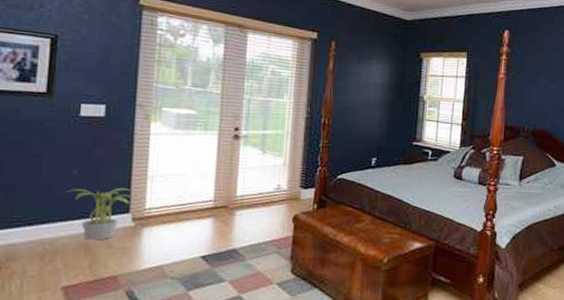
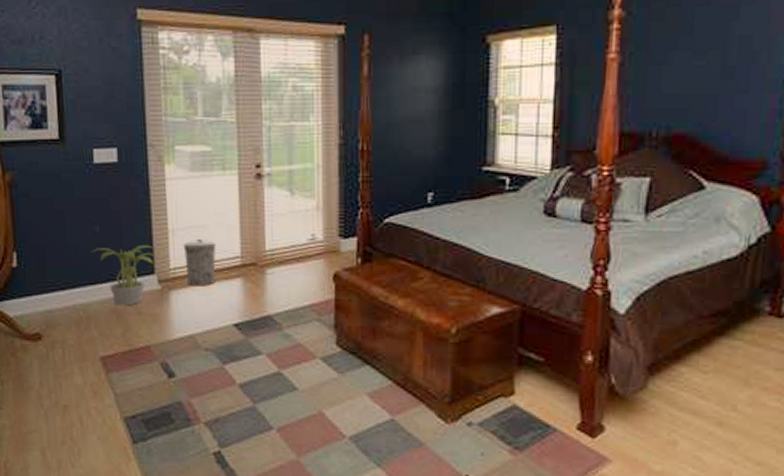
trash can: none [160,184,192,224] -> present [183,238,217,286]

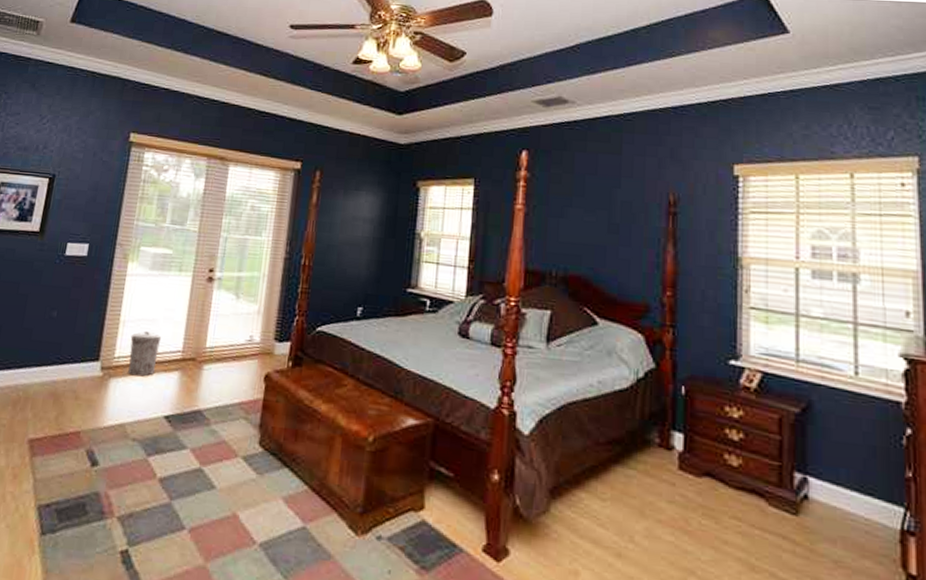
potted plant: present [91,244,156,306] -> none [44,332,105,390]

